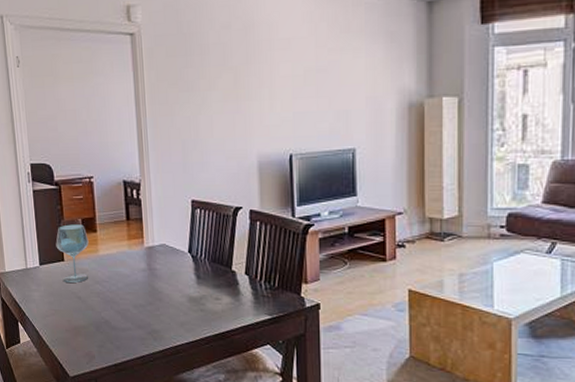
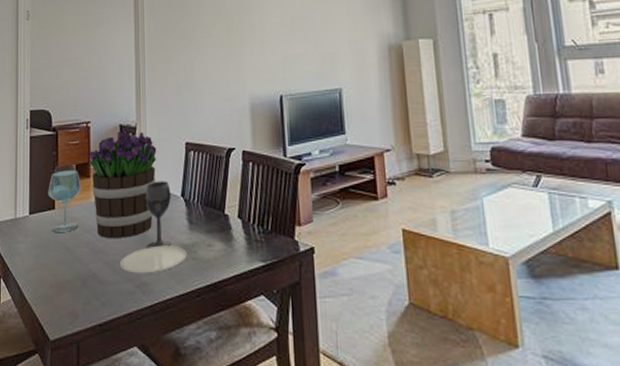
bouquet: none [93,187,163,290] -> present [89,130,157,238]
plate: none [130,297,195,323] -> present [119,245,187,274]
wine glass: none [152,237,180,300] -> present [145,181,172,248]

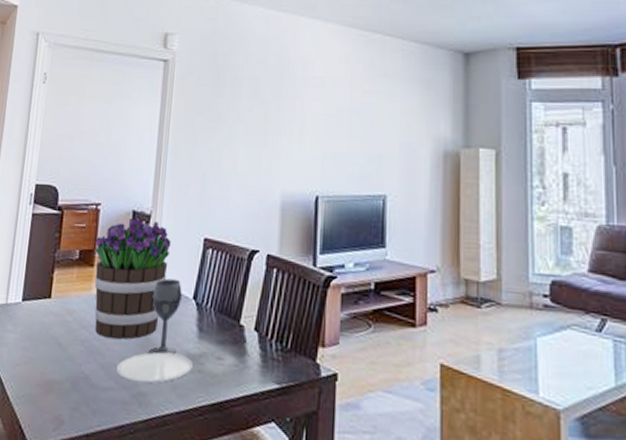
wine glass: present [48,170,81,233] -> none [44,255,83,326]

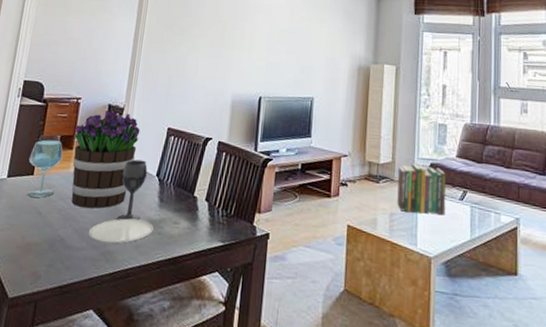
wine glass: none [44,255,83,326] -> present [26,139,63,198]
books: none [507,280,577,353] -> present [397,163,447,216]

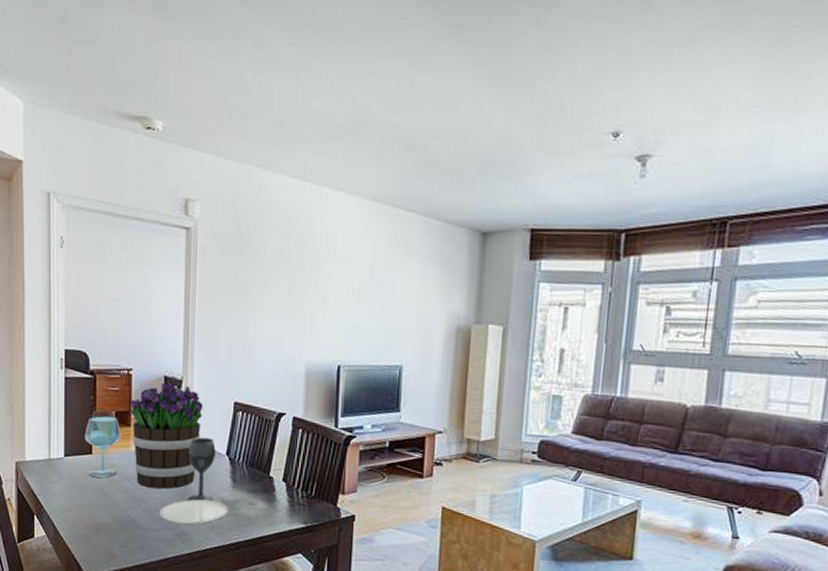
books: present [397,163,447,216] -> none [499,440,559,498]

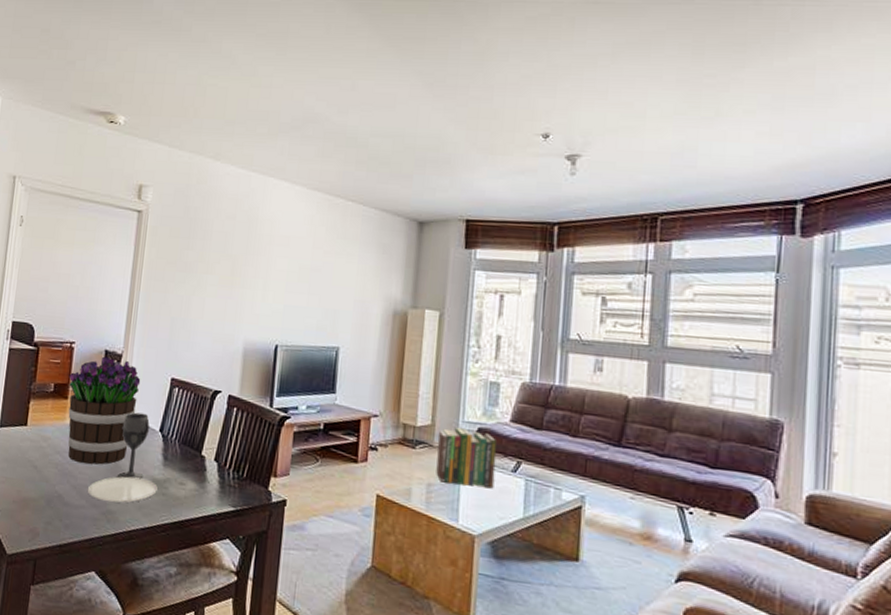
wine glass: present [84,416,121,478] -> none [21,387,58,451]
books: none [499,440,559,498] -> present [436,427,498,489]

